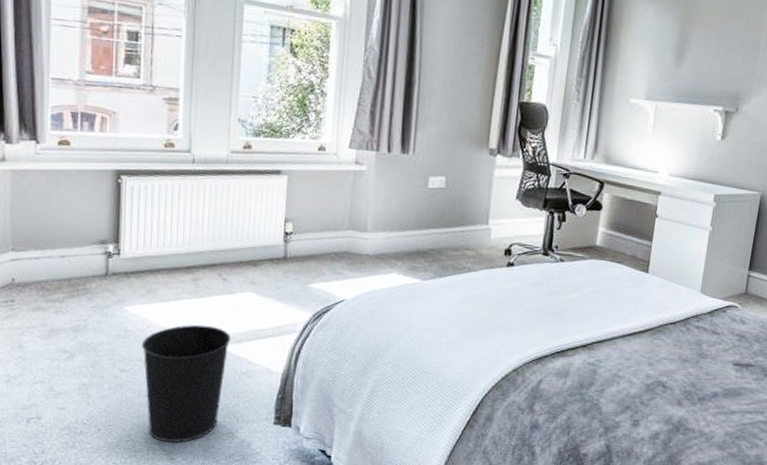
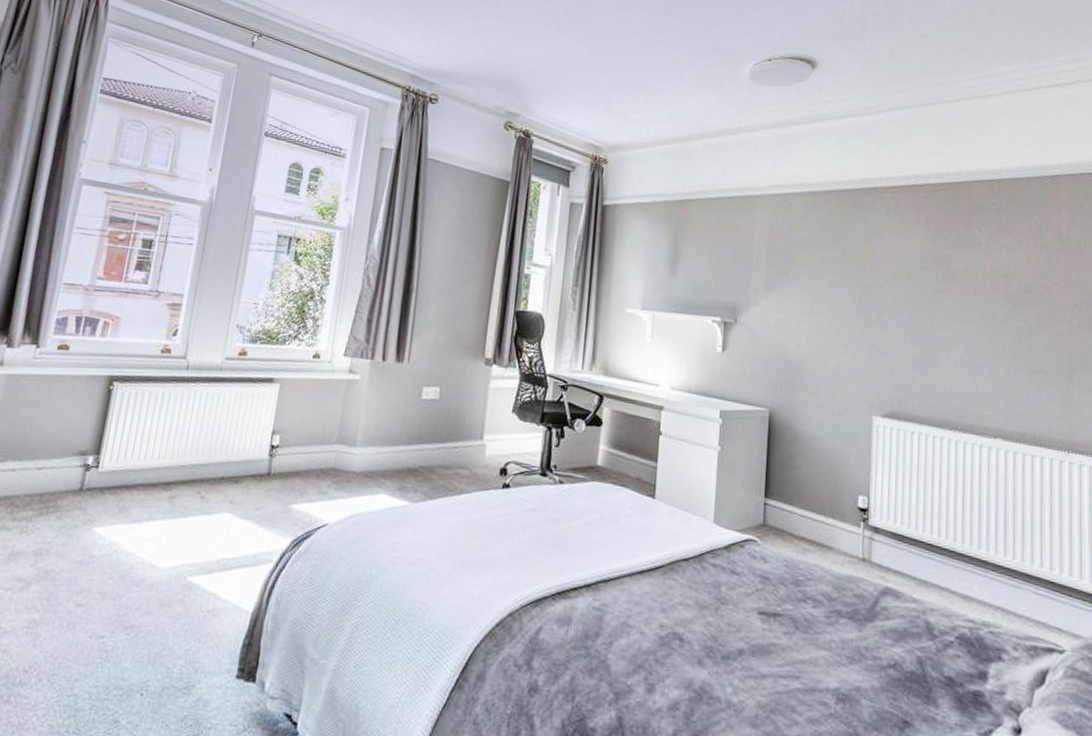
wastebasket: present [141,324,231,443] -> none [95,550,202,700]

